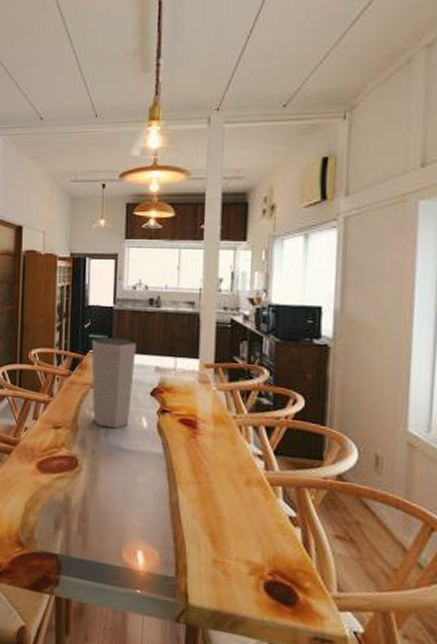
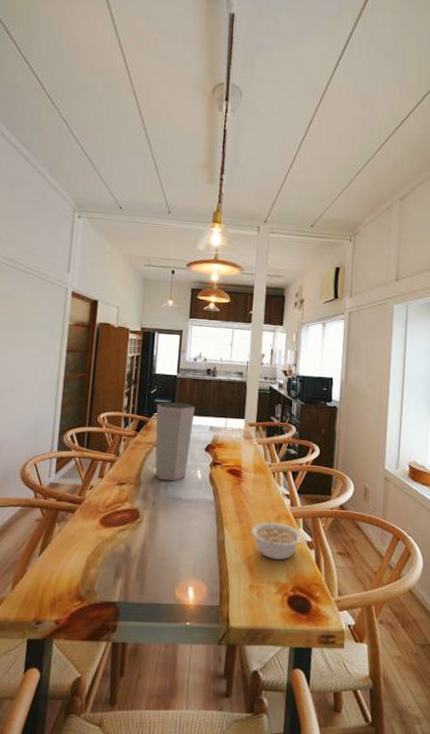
legume: none [213,486,292,535] -> present [251,522,309,560]

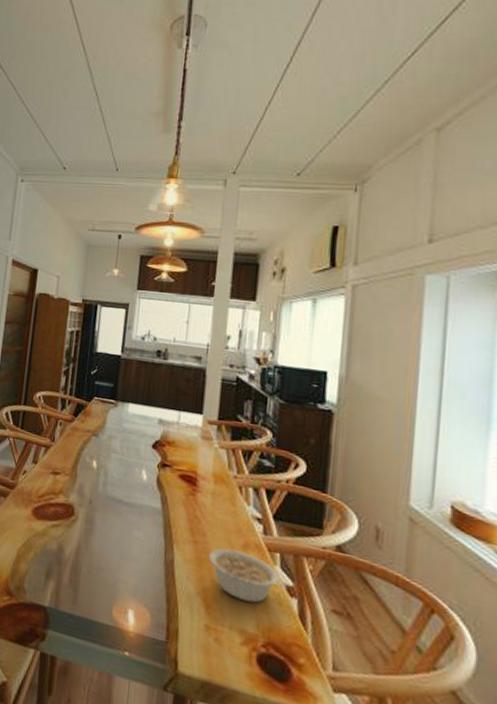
vase: present [154,402,196,482] -> none [92,385,142,480]

